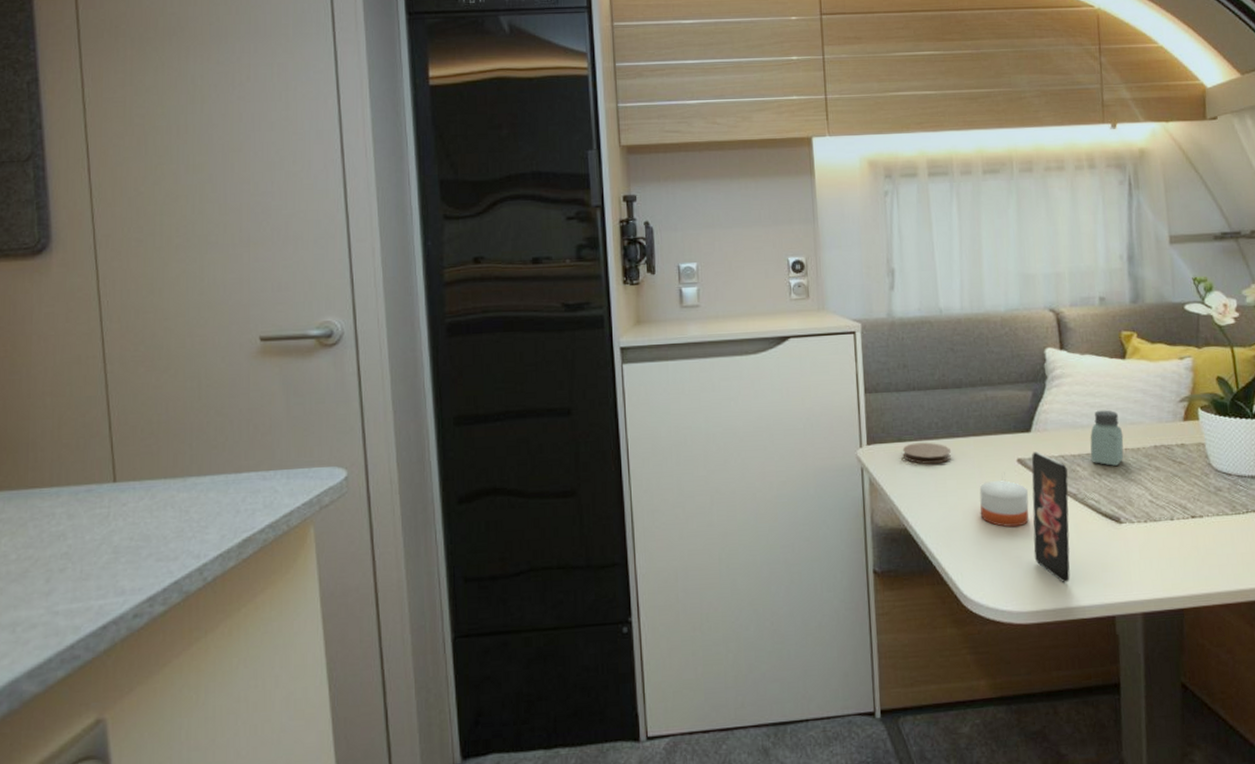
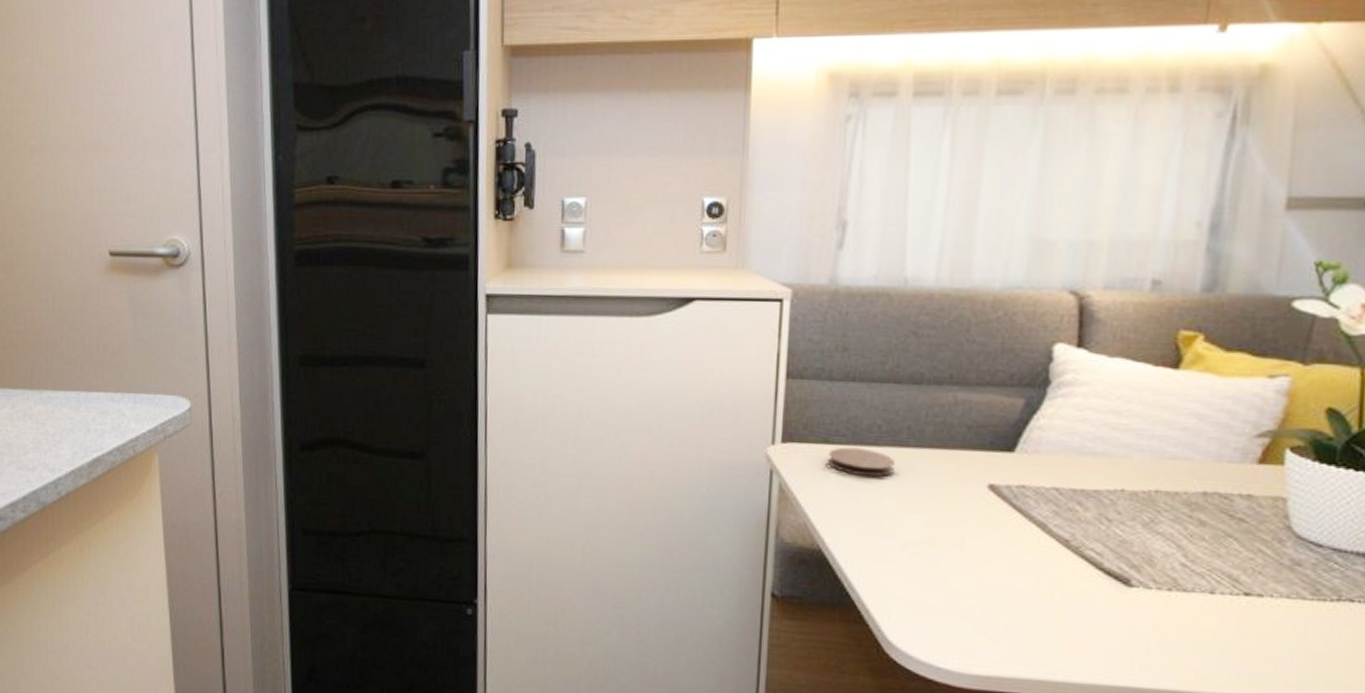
candle: present [979,480,1029,527] -> none [924,507,997,569]
smartphone: present [1031,452,1071,584] -> none [993,478,1061,650]
saltshaker: present [1090,410,1124,466] -> none [1099,434,1156,511]

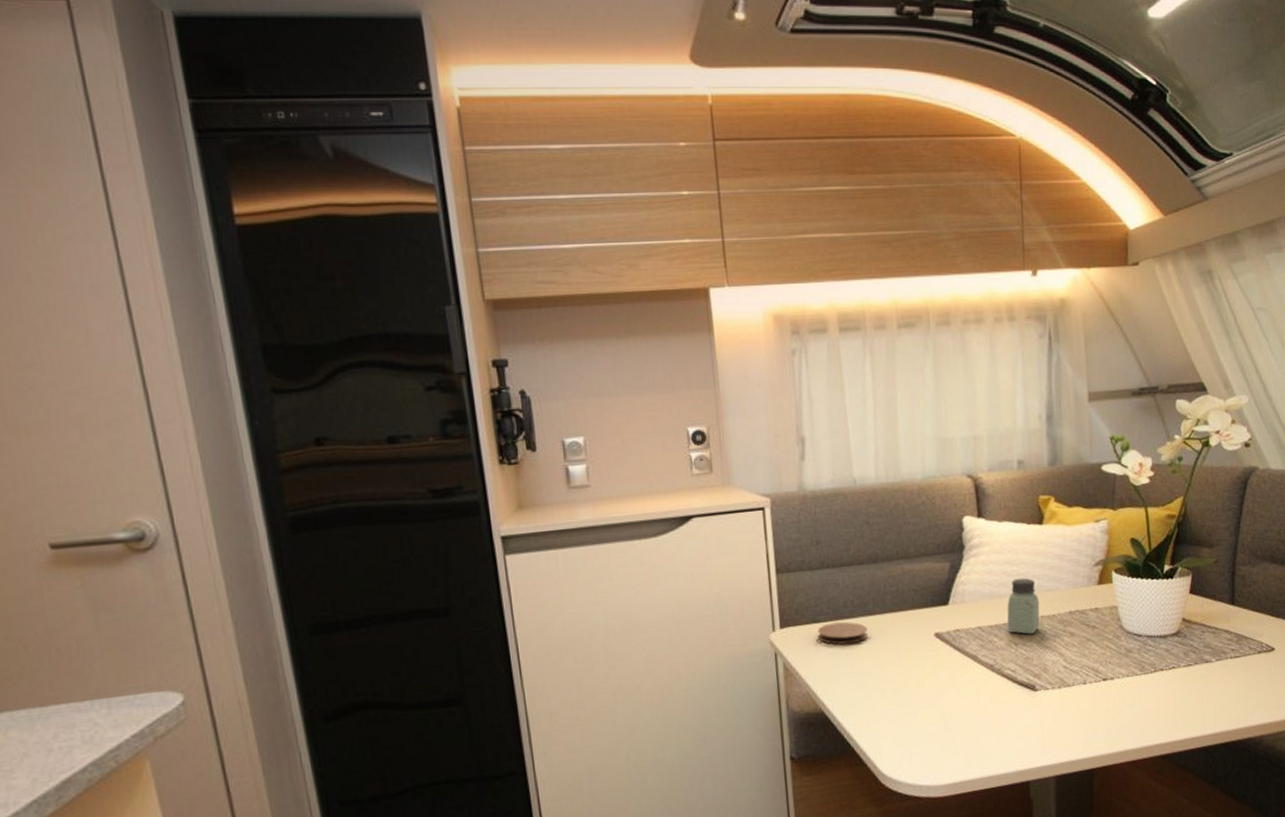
saltshaker: none [1099,434,1156,511] -> present [1007,578,1040,635]

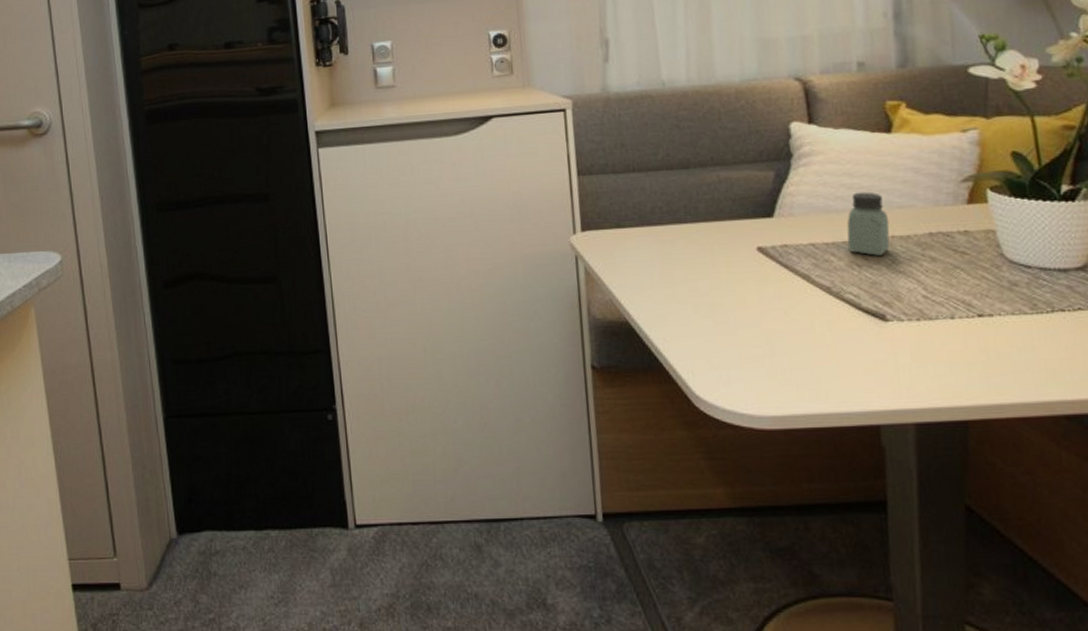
coaster: present [817,621,868,645] -> none [621,228,678,253]

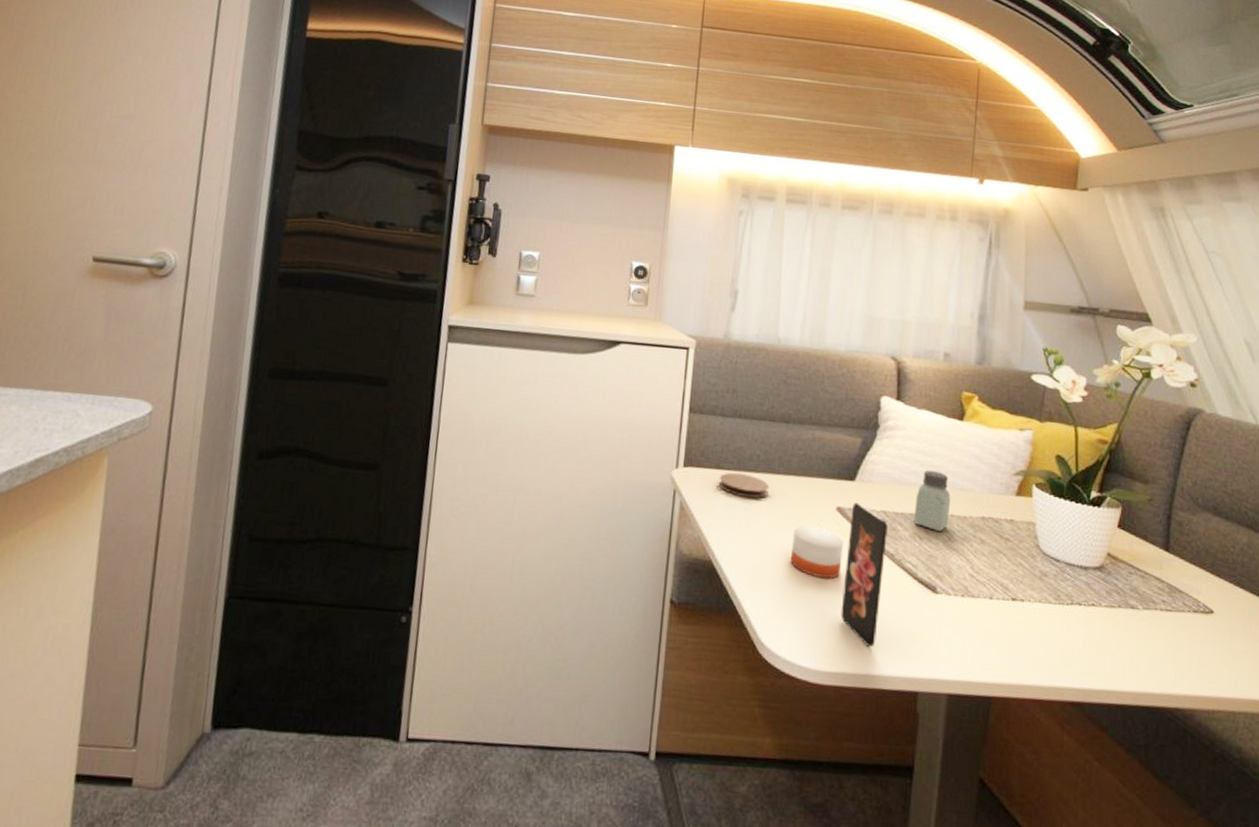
coaster: none [621,228,678,253] -> present [718,472,769,499]
candle: none [712,271,772,322] -> present [790,525,843,578]
smartphone: none [774,239,824,387] -> present [840,502,888,648]

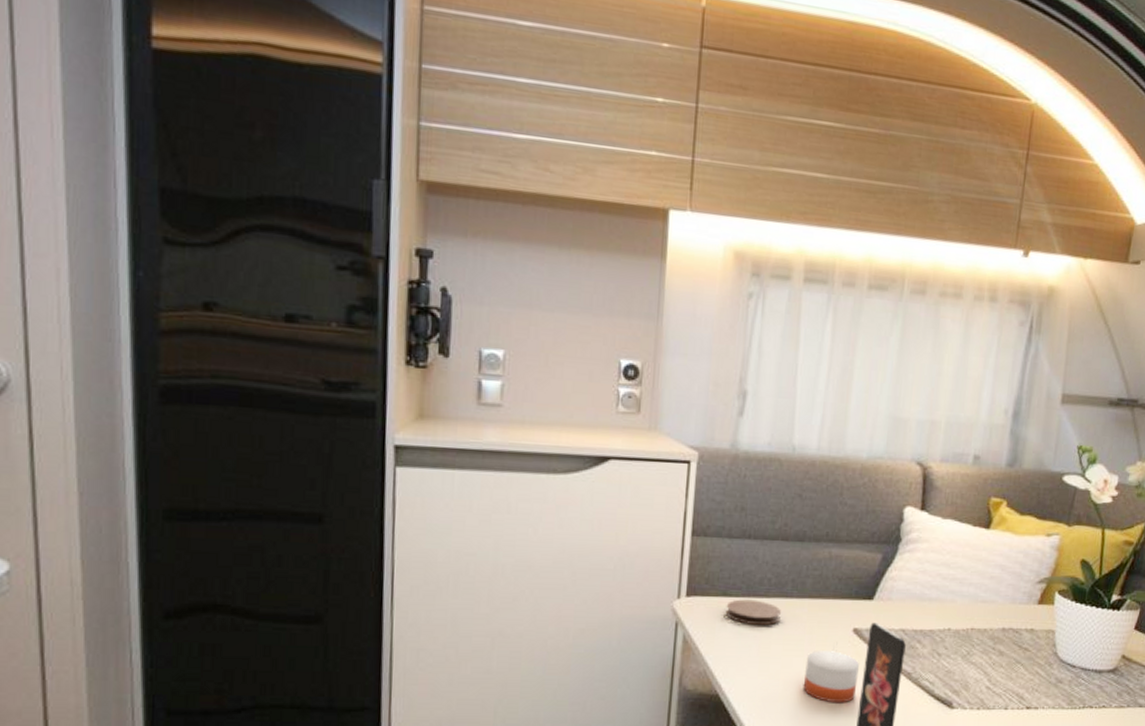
saltshaker: present [913,469,951,531] -> none [932,583,972,646]

